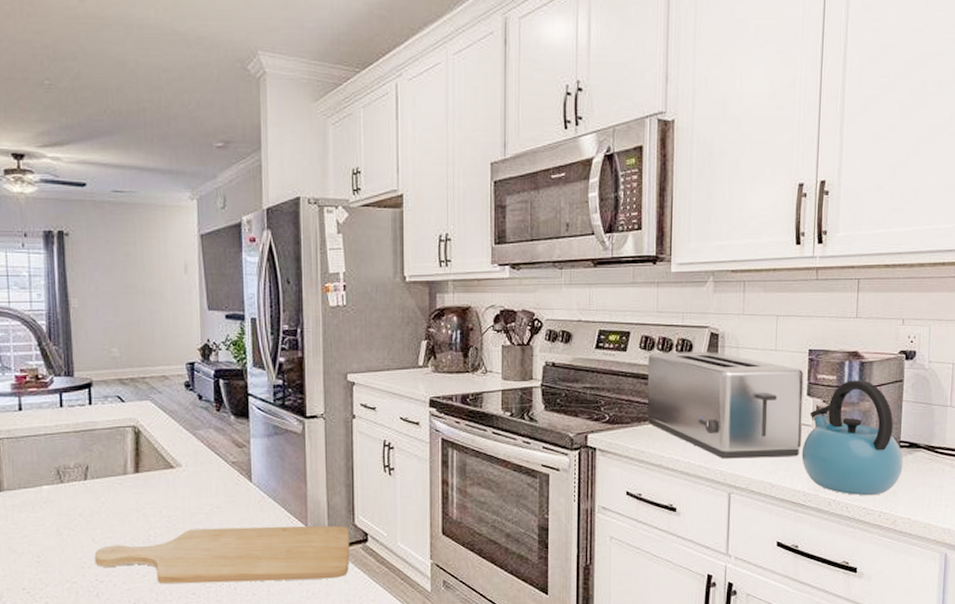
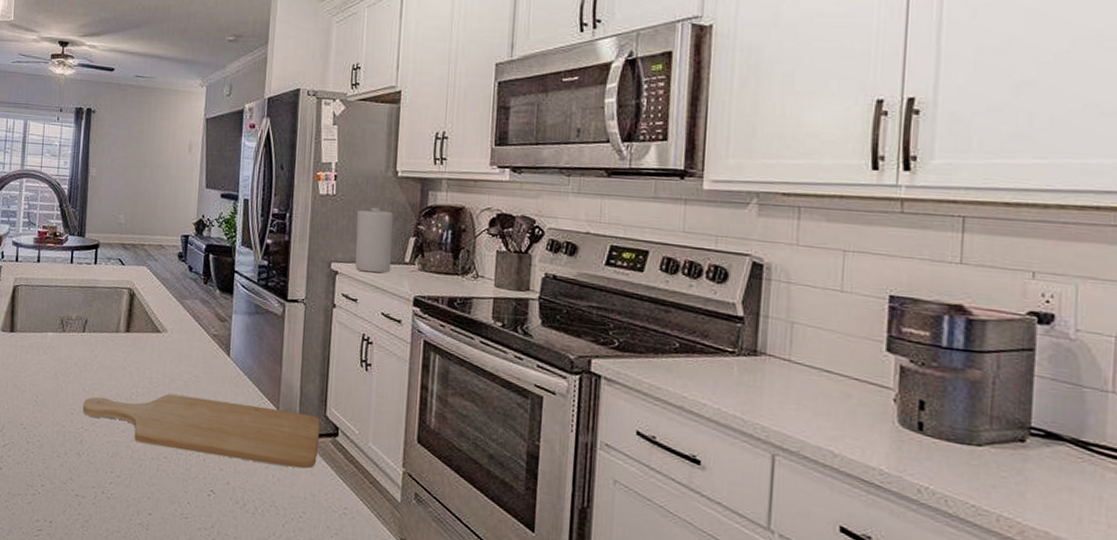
paper towel holder: none [369,314,406,380] -> present [354,207,393,274]
toaster: present [647,351,804,459] -> none [667,276,882,424]
kettle: present [801,380,903,496] -> none [877,339,1036,492]

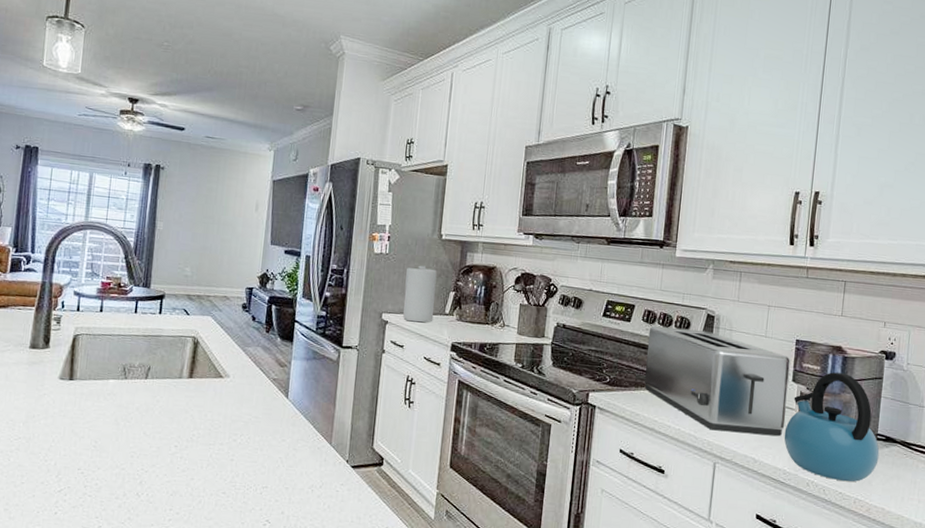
chopping board: present [82,393,321,469] -> none [143,434,368,496]
toaster: none [667,276,882,424] -> present [645,325,790,436]
kettle: none [877,339,1036,492] -> present [784,372,880,482]

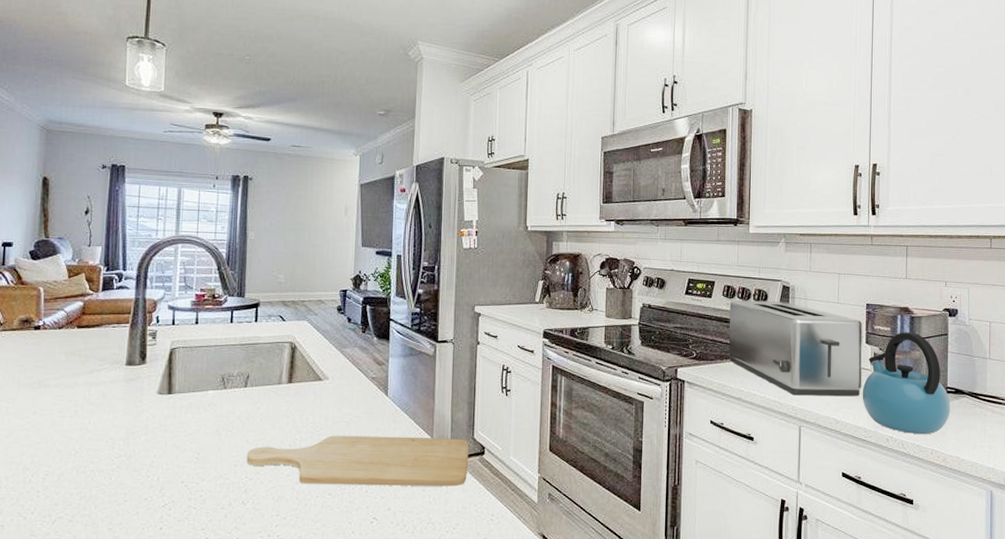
chopping board: none [143,434,368,496] -> present [246,435,469,486]
paper towel holder: present [403,265,437,323] -> none [494,257,525,313]

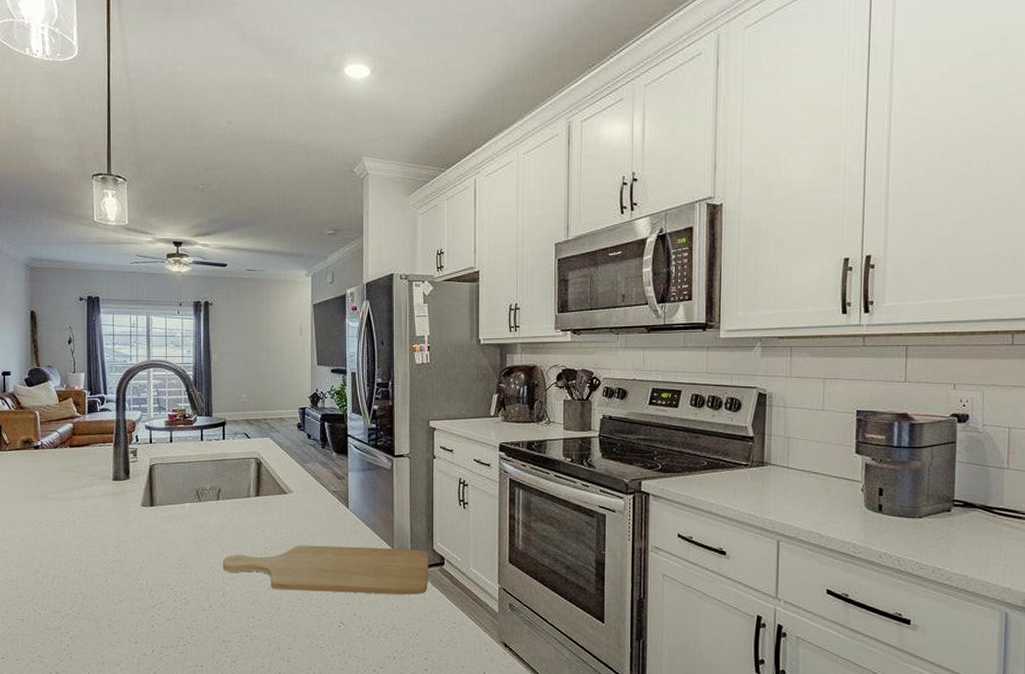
toaster: present [728,300,863,397] -> none [697,409,852,510]
kettle: present [862,332,951,435] -> none [851,440,958,551]

